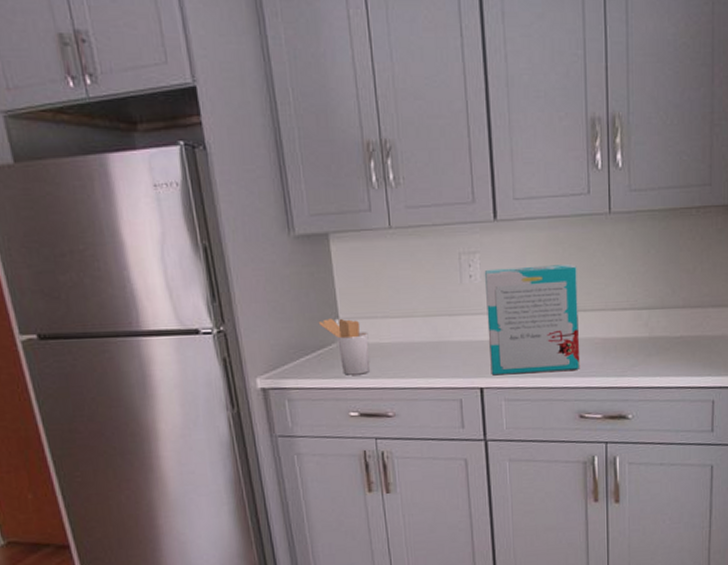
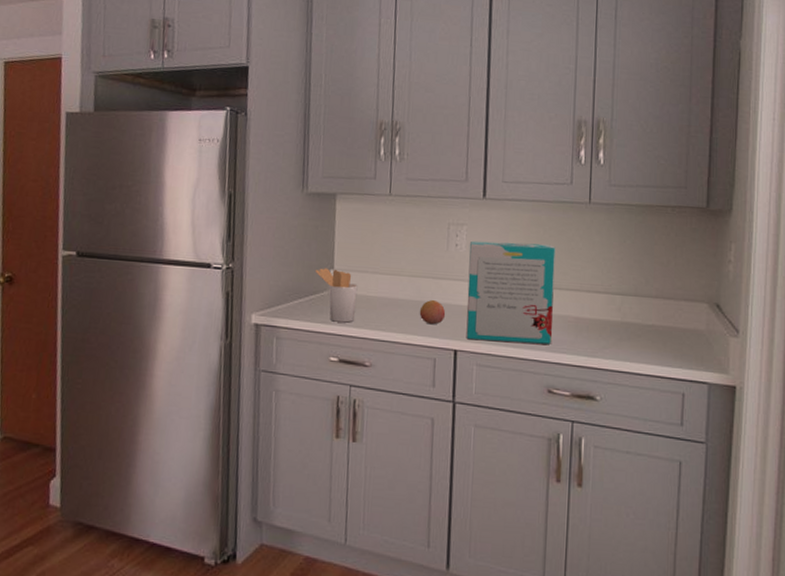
fruit: none [438,339,467,365] -> present [419,300,446,325]

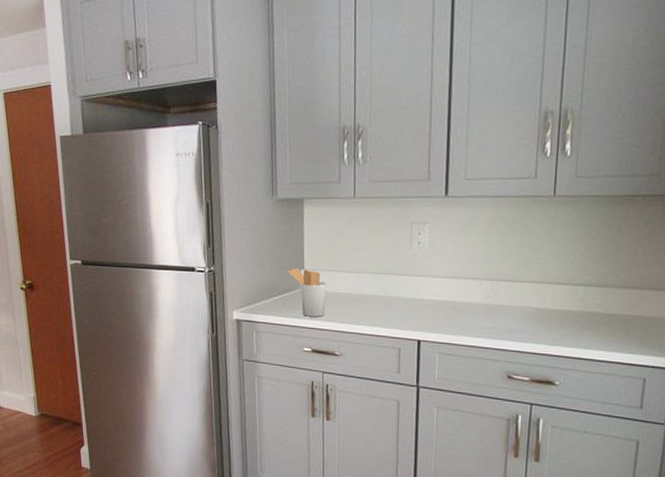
fruit: present [419,300,446,325] -> none [384,295,410,318]
cereal box: present [466,241,556,344] -> none [429,238,518,334]

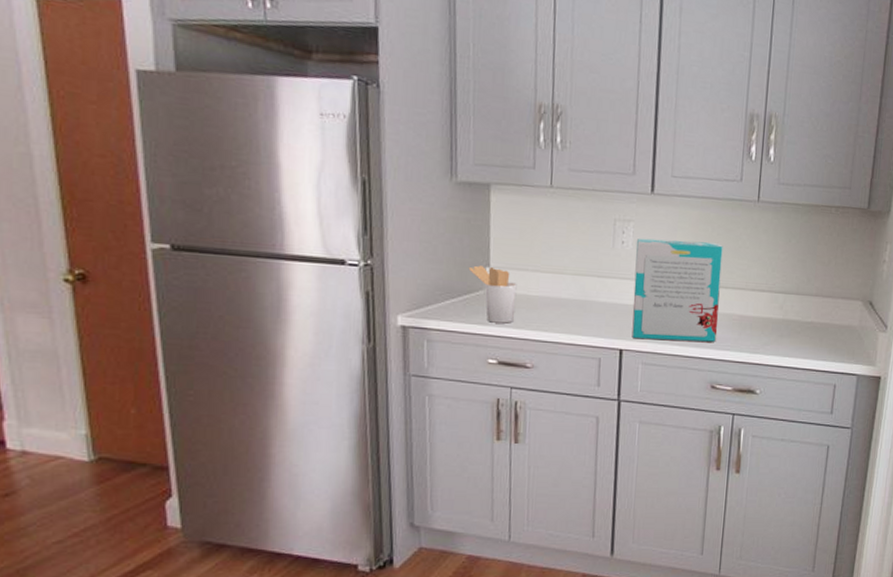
cereal box: none [429,238,518,334] -> present [632,238,723,342]

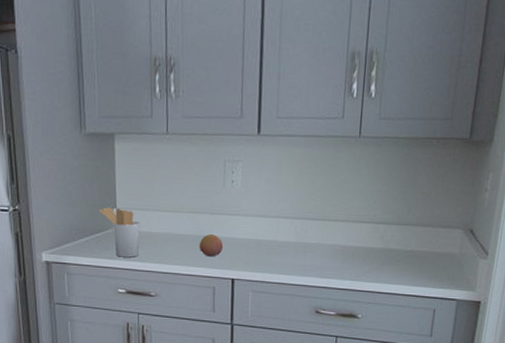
fruit: none [583,299,611,325] -> present [199,234,224,257]
cereal box: present [632,238,723,342] -> none [242,177,326,271]

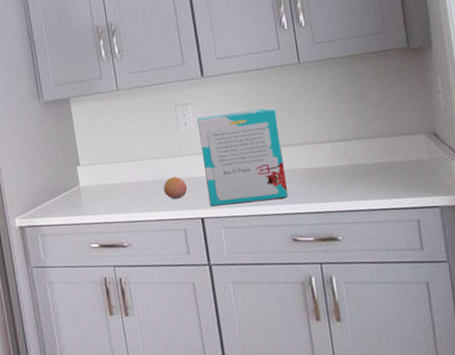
utensil holder: present [98,207,140,258] -> none [63,165,107,212]
cereal box: none [242,177,326,271] -> present [196,108,289,207]

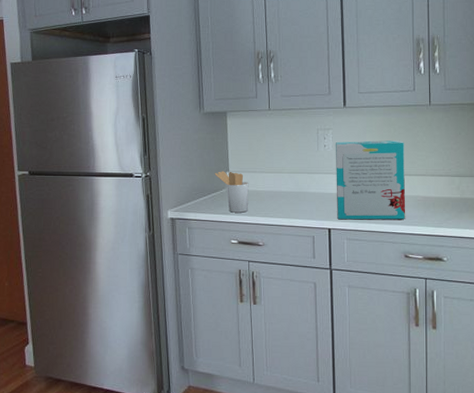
utensil holder: none [63,165,107,212] -> present [214,171,249,213]
fruit: present [163,176,188,200] -> none [299,191,320,210]

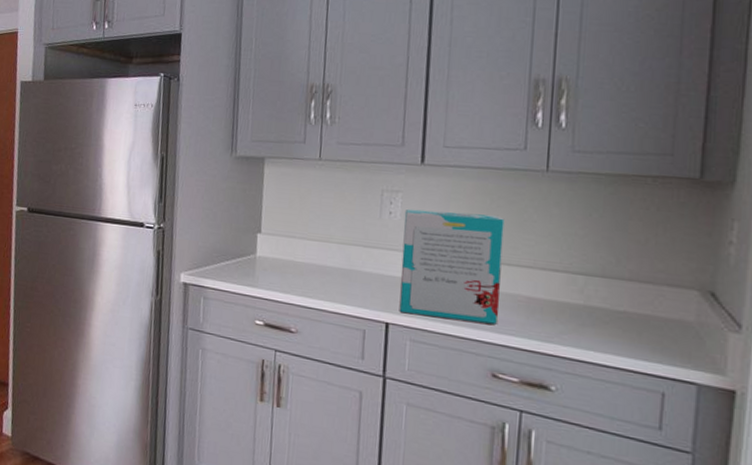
utensil holder: present [214,171,249,213] -> none [242,231,285,288]

